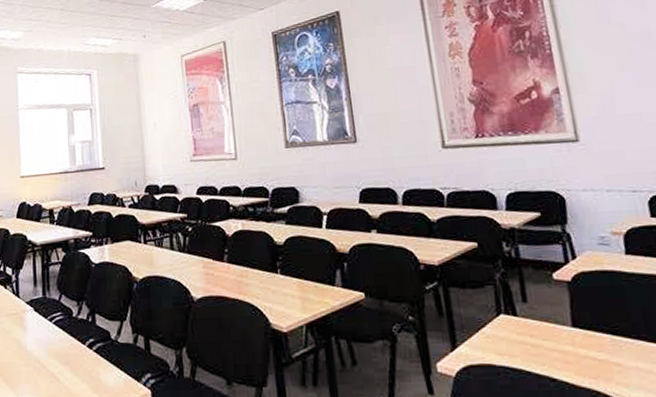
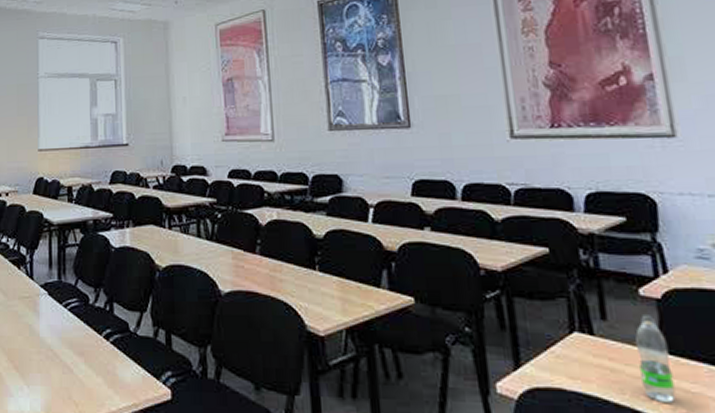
bottle: none [550,295,586,370] -> present [634,315,676,402]

